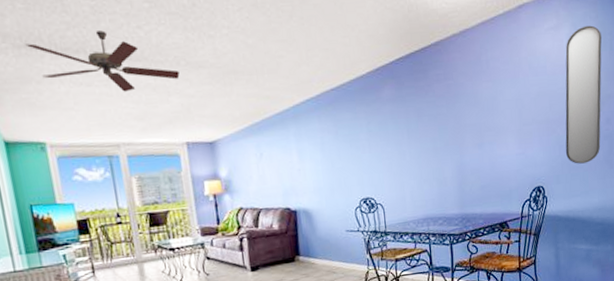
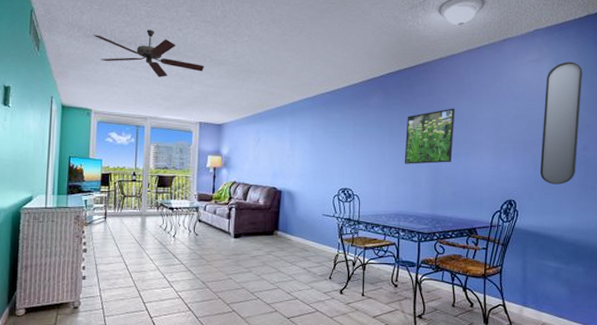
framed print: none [424,92,477,162] -> present [404,108,456,164]

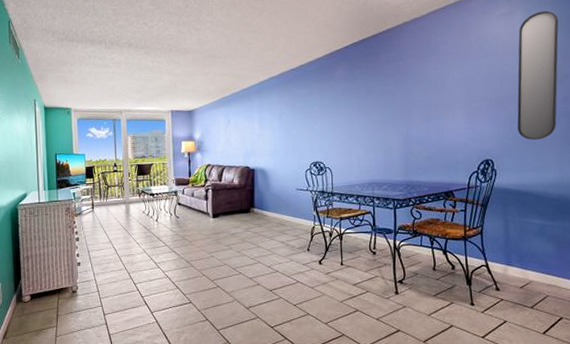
ceiling fan: present [93,30,204,77] -> none [66,27,171,72]
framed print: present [404,108,456,164] -> none [374,72,424,133]

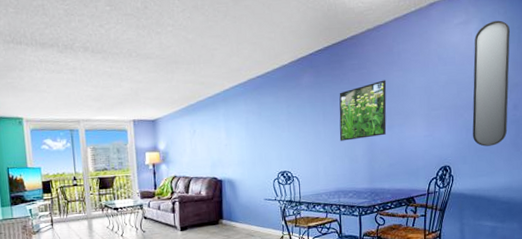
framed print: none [374,72,424,133] -> present [339,80,387,141]

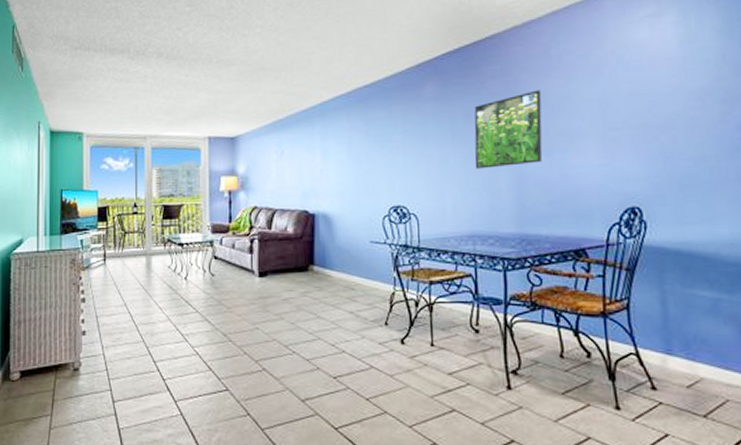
home mirror: present [472,20,510,147] -> none [671,10,731,182]

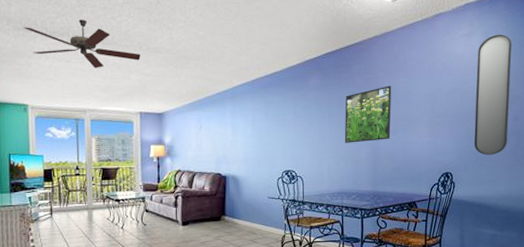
ceiling fan: none [81,32,210,88] -> present [23,19,141,68]
home mirror: none [671,10,731,182] -> present [474,34,512,155]

